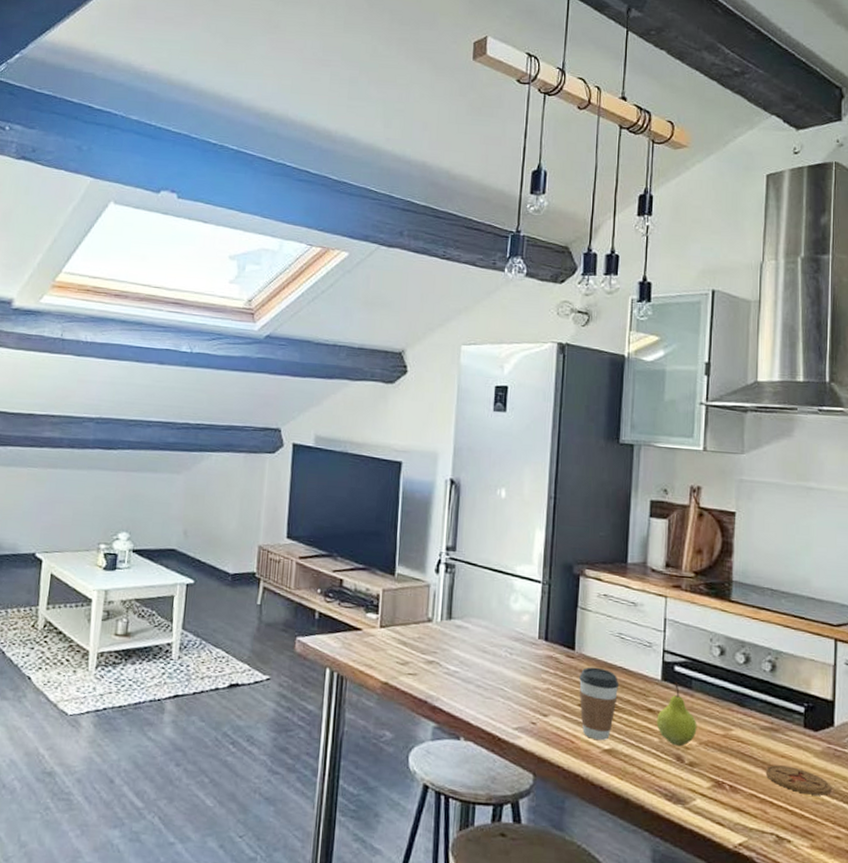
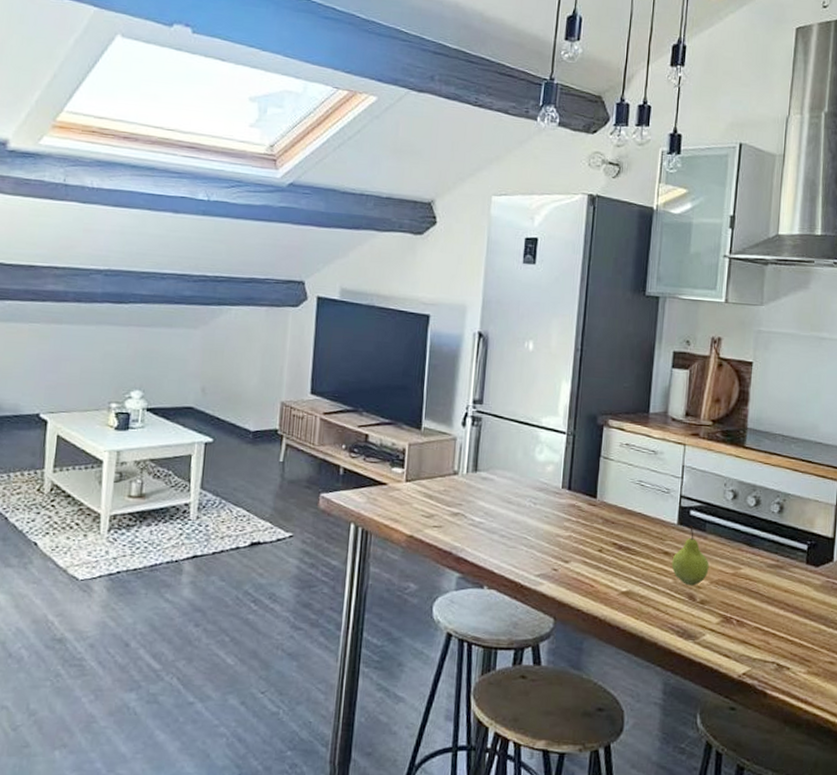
coffee cup: present [579,667,620,741] -> none [599,514,638,584]
coaster: present [765,765,832,796] -> none [769,599,828,626]

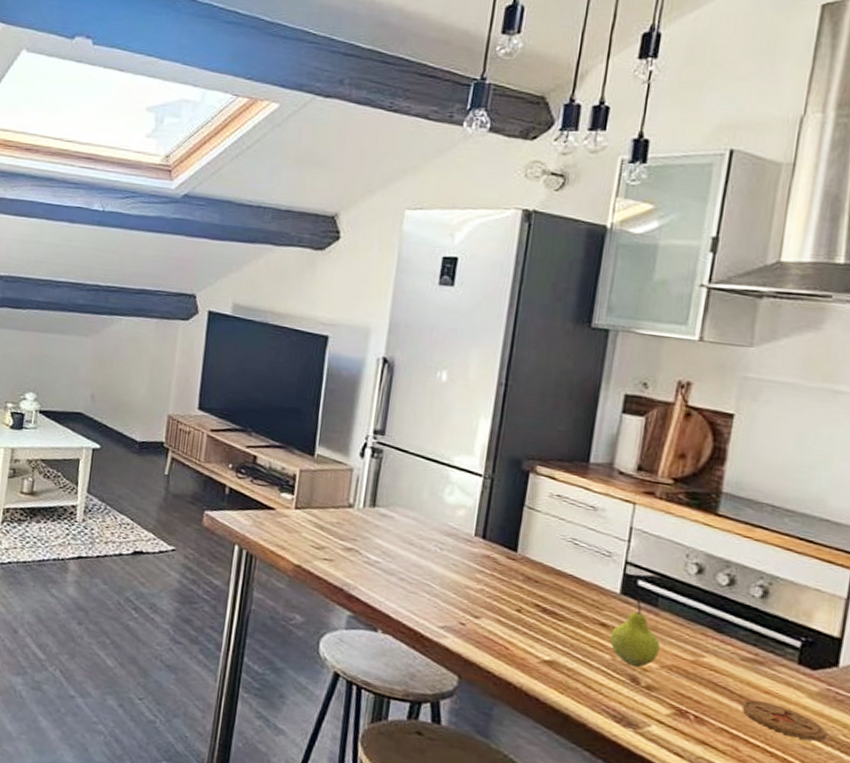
coaster: none [769,599,828,626] -> present [741,699,827,742]

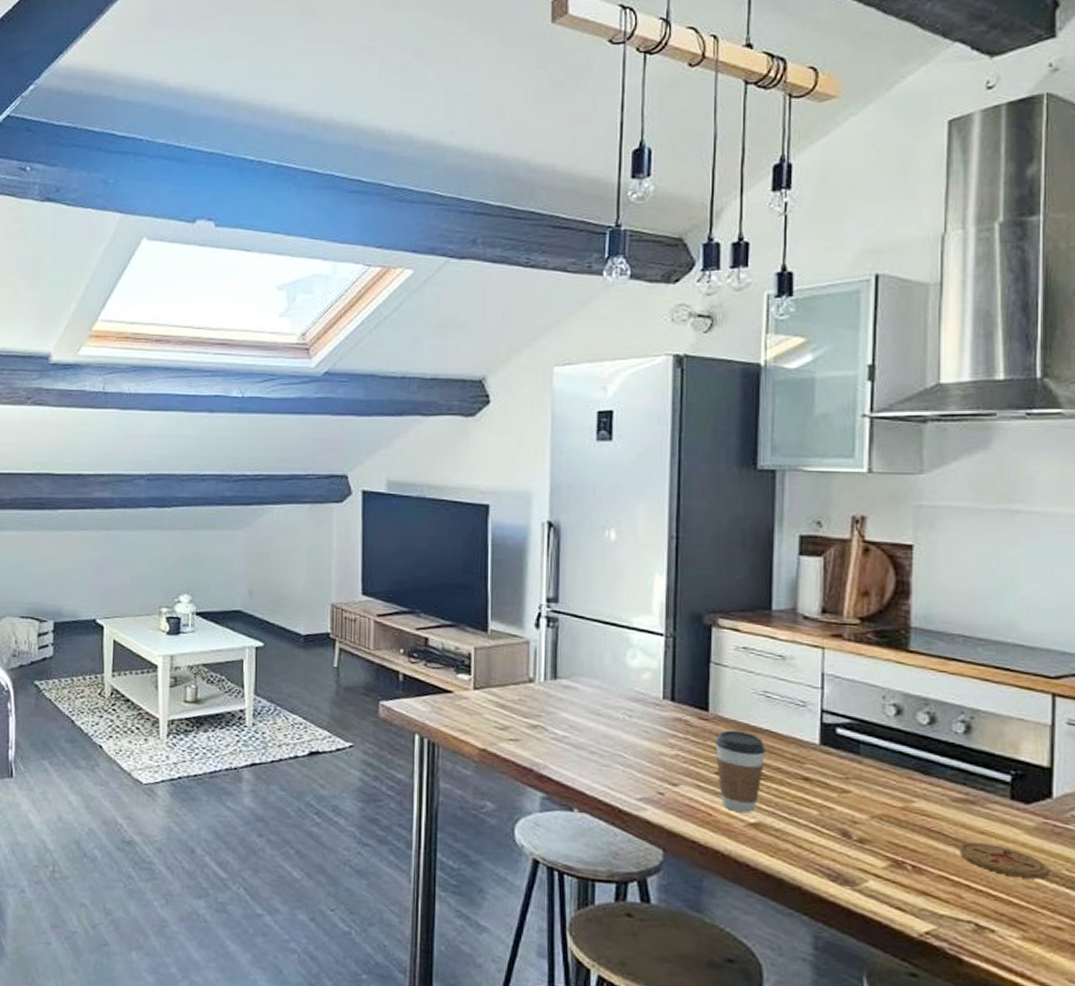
coffee cup: none [518,571,568,651] -> present [715,730,766,814]
fruit: present [609,596,661,668] -> none [815,745,868,821]

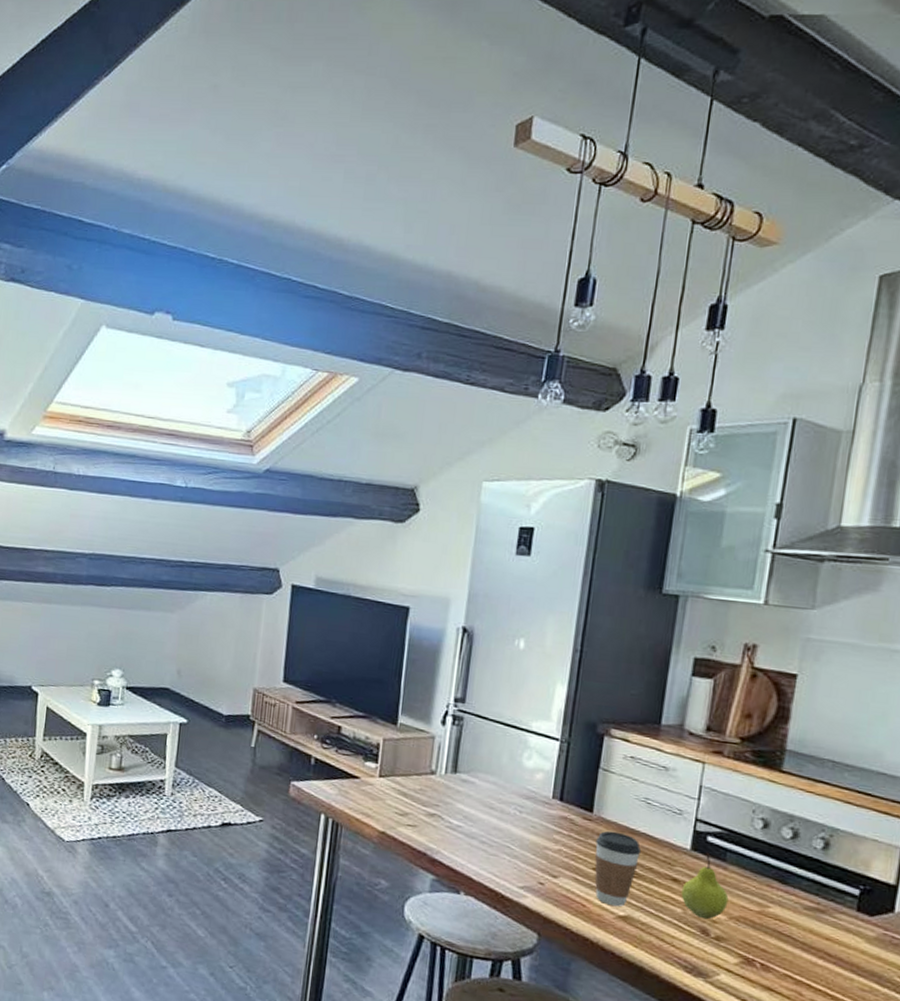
fruit: none [815,745,868,821] -> present [681,852,729,920]
coaster: present [959,842,1050,879] -> none [804,946,884,984]

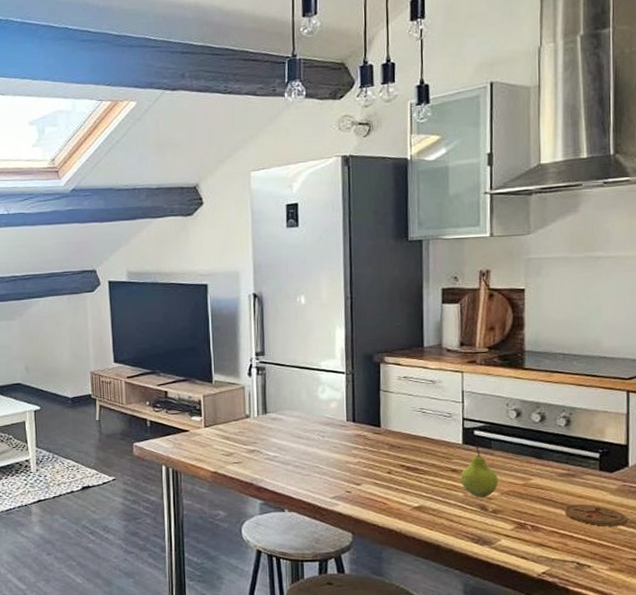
coffee cup: present [594,831,642,907] -> none [387,439,424,500]
coaster: none [804,946,884,984] -> present [564,504,628,526]

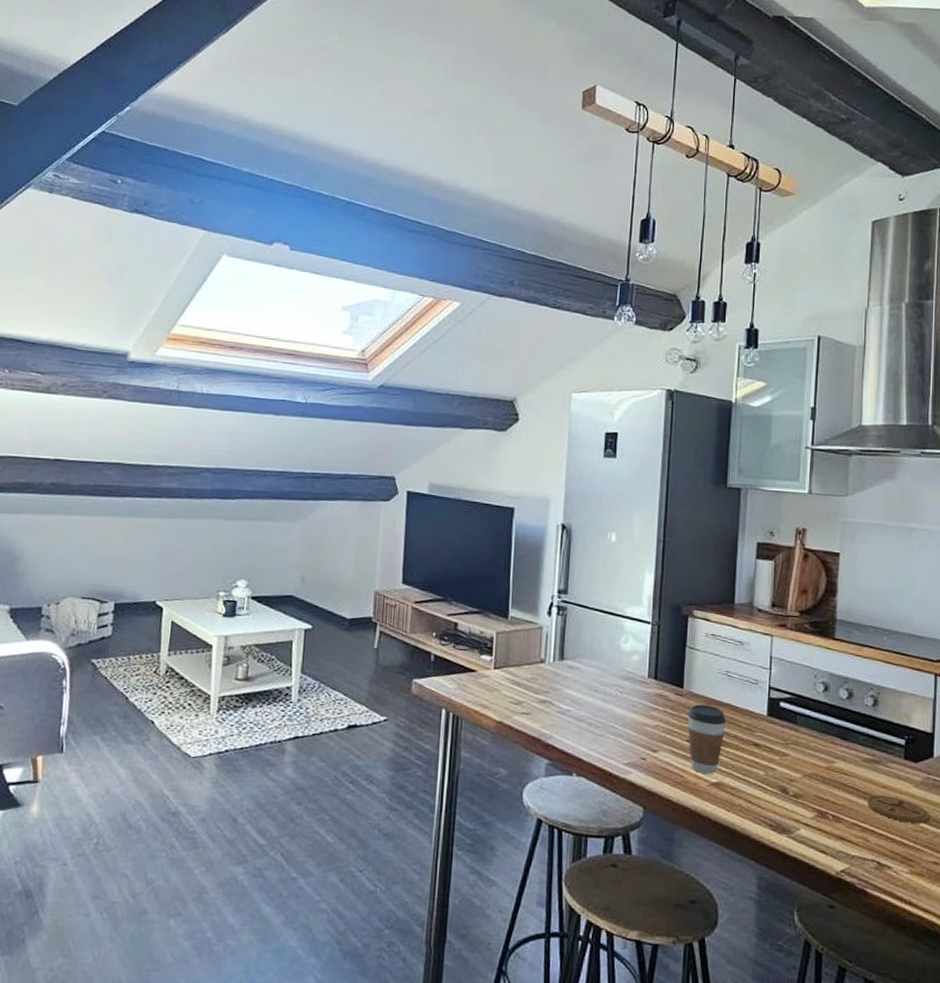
coffee cup: none [387,439,424,500] -> present [687,704,727,775]
fruit: present [460,443,498,498] -> none [762,716,802,779]

